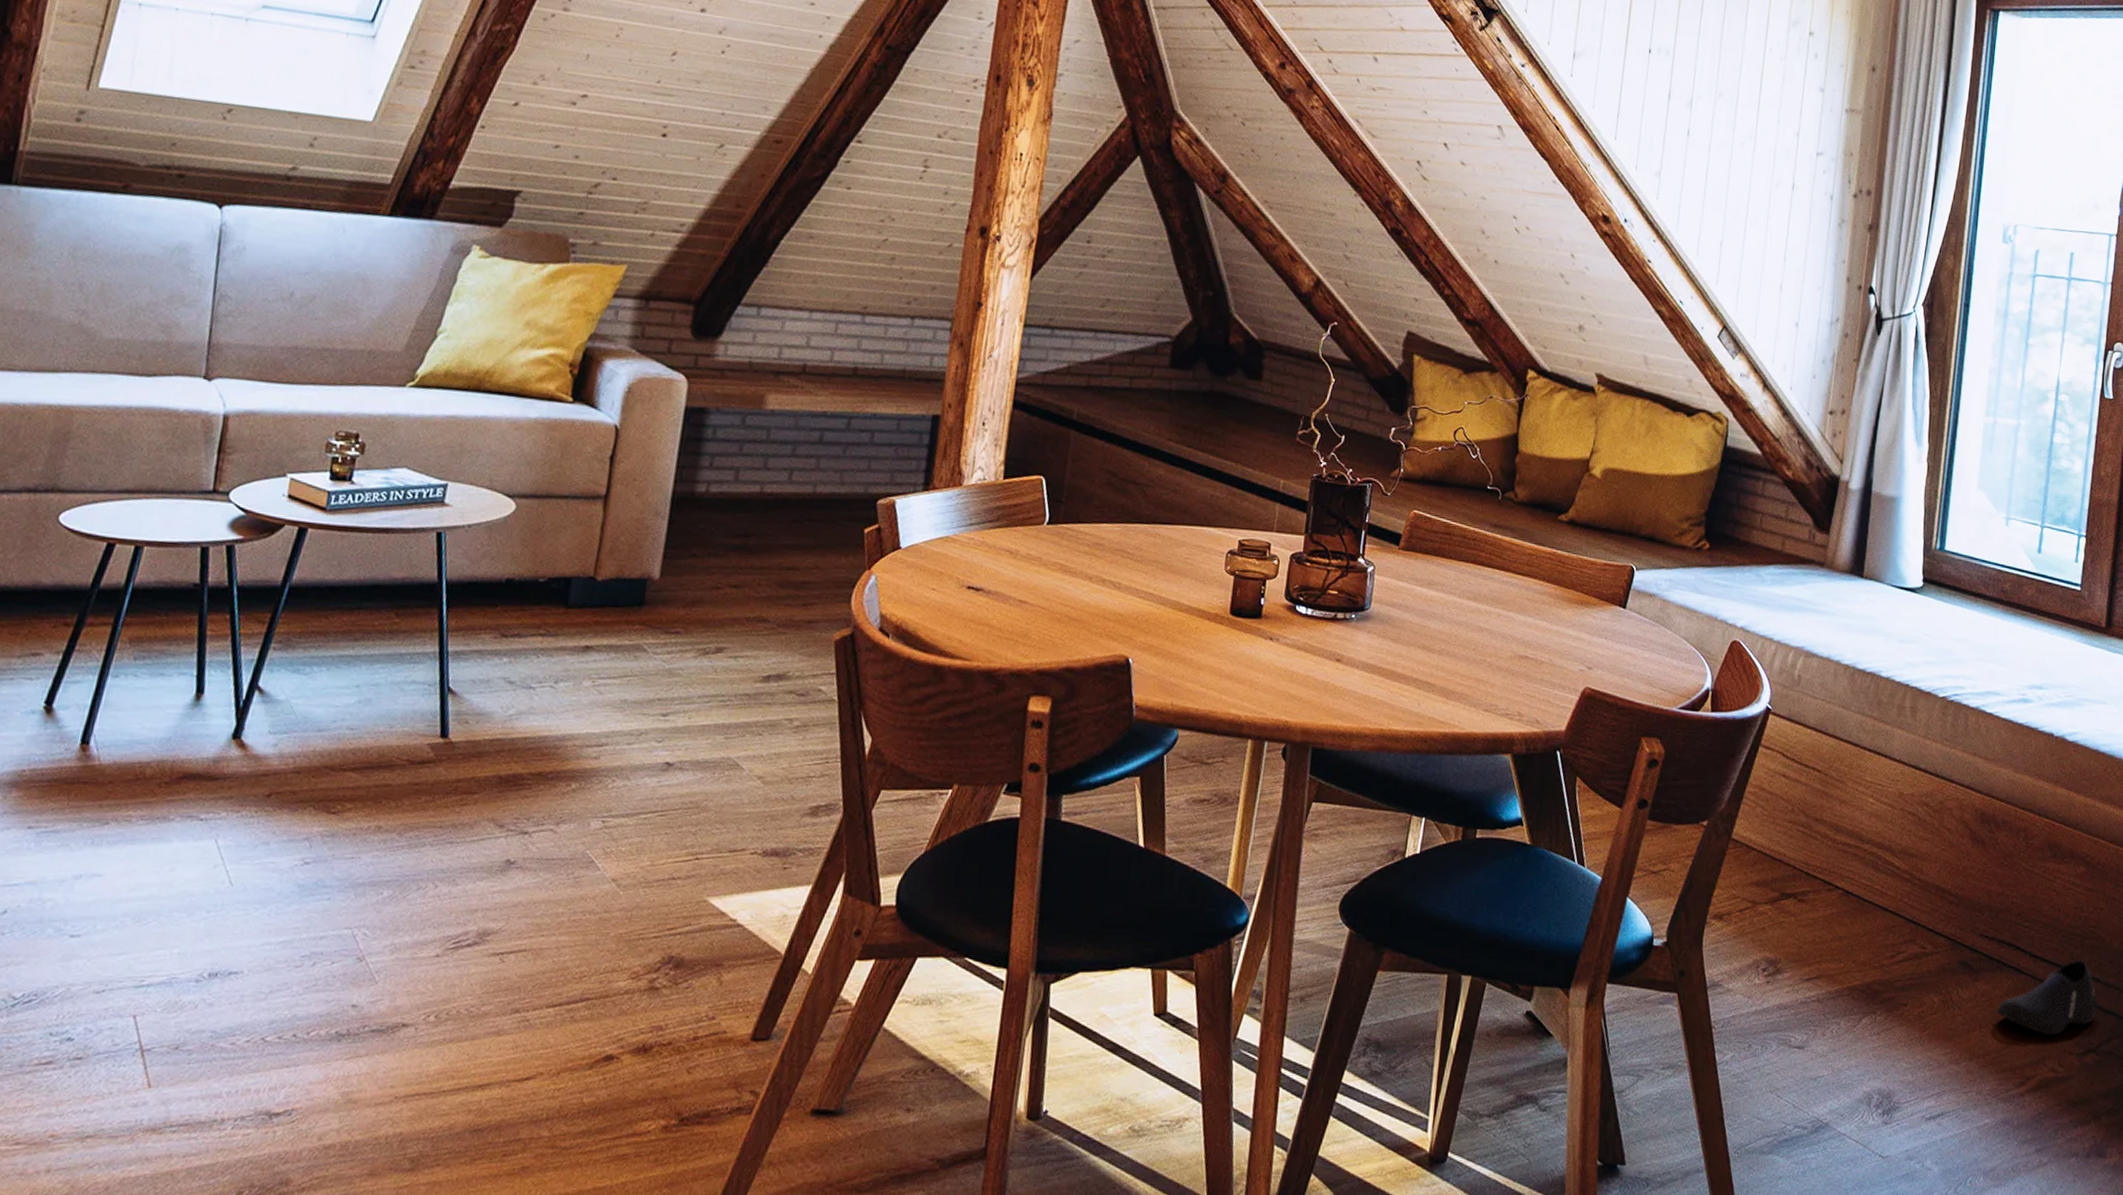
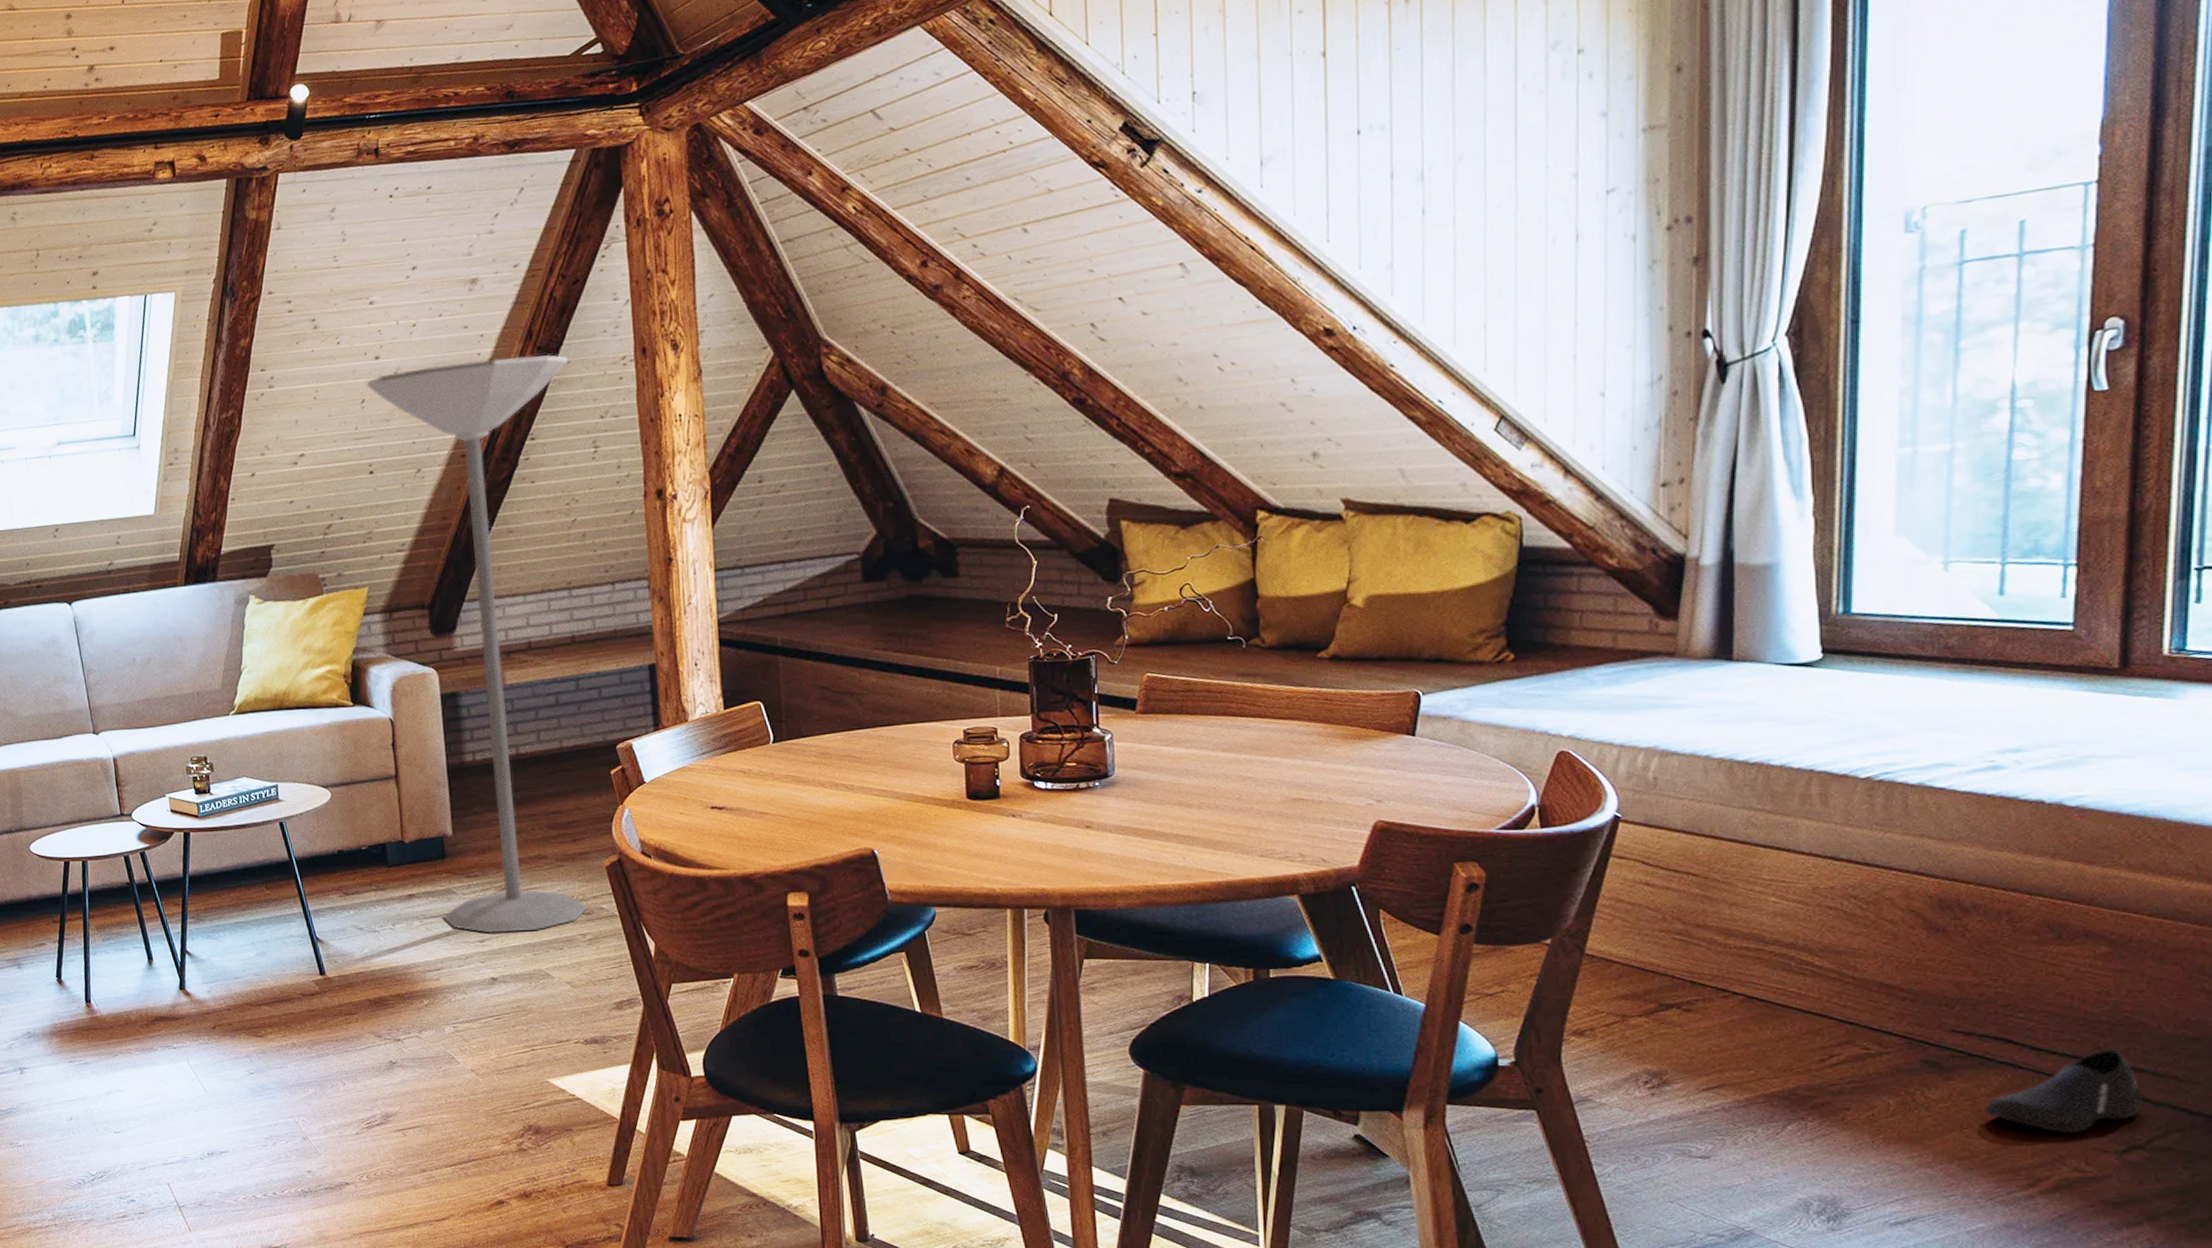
floor lamp: none [622,30,917,708] -> present [366,355,589,933]

